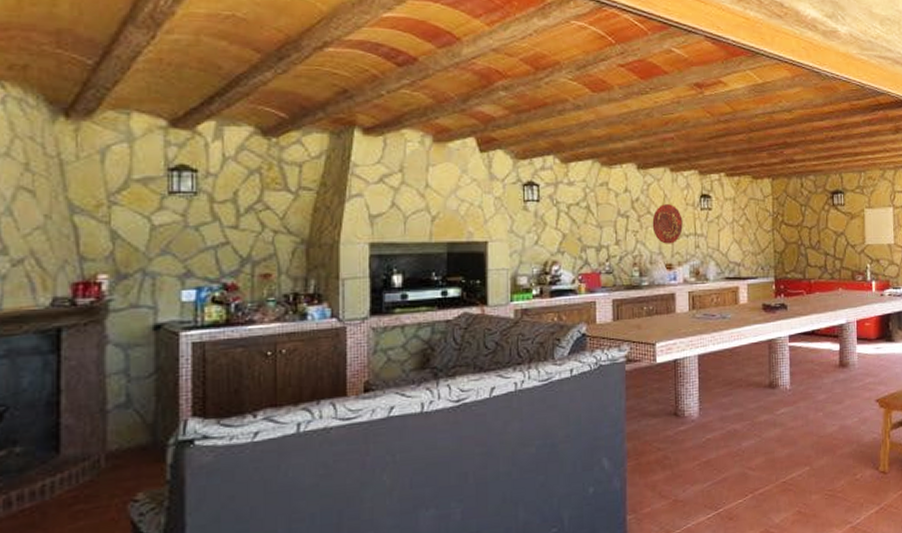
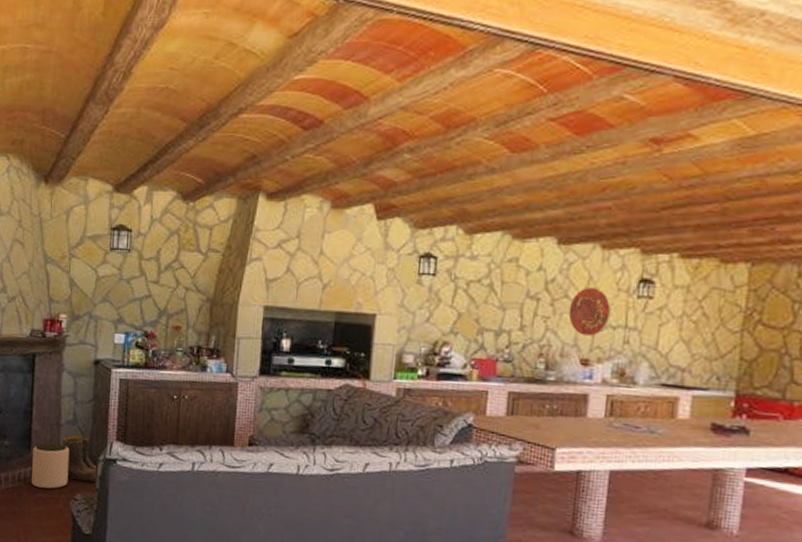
plant pot: none [64,435,123,499] -> present [32,442,70,490]
boots: none [111,419,169,477] -> present [62,435,98,483]

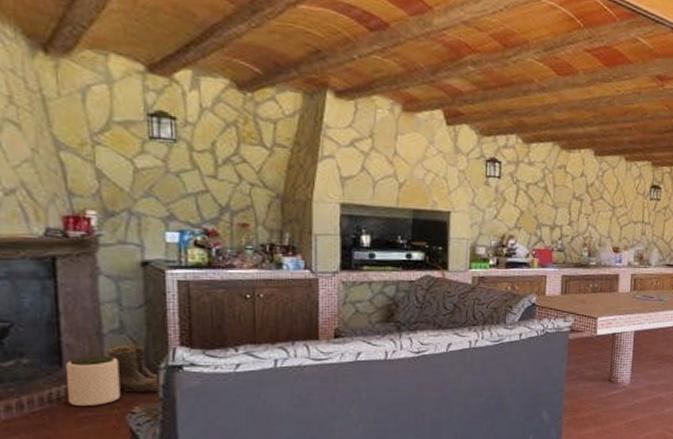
decorative platter: present [568,288,611,336] -> none [603,191,633,229]

